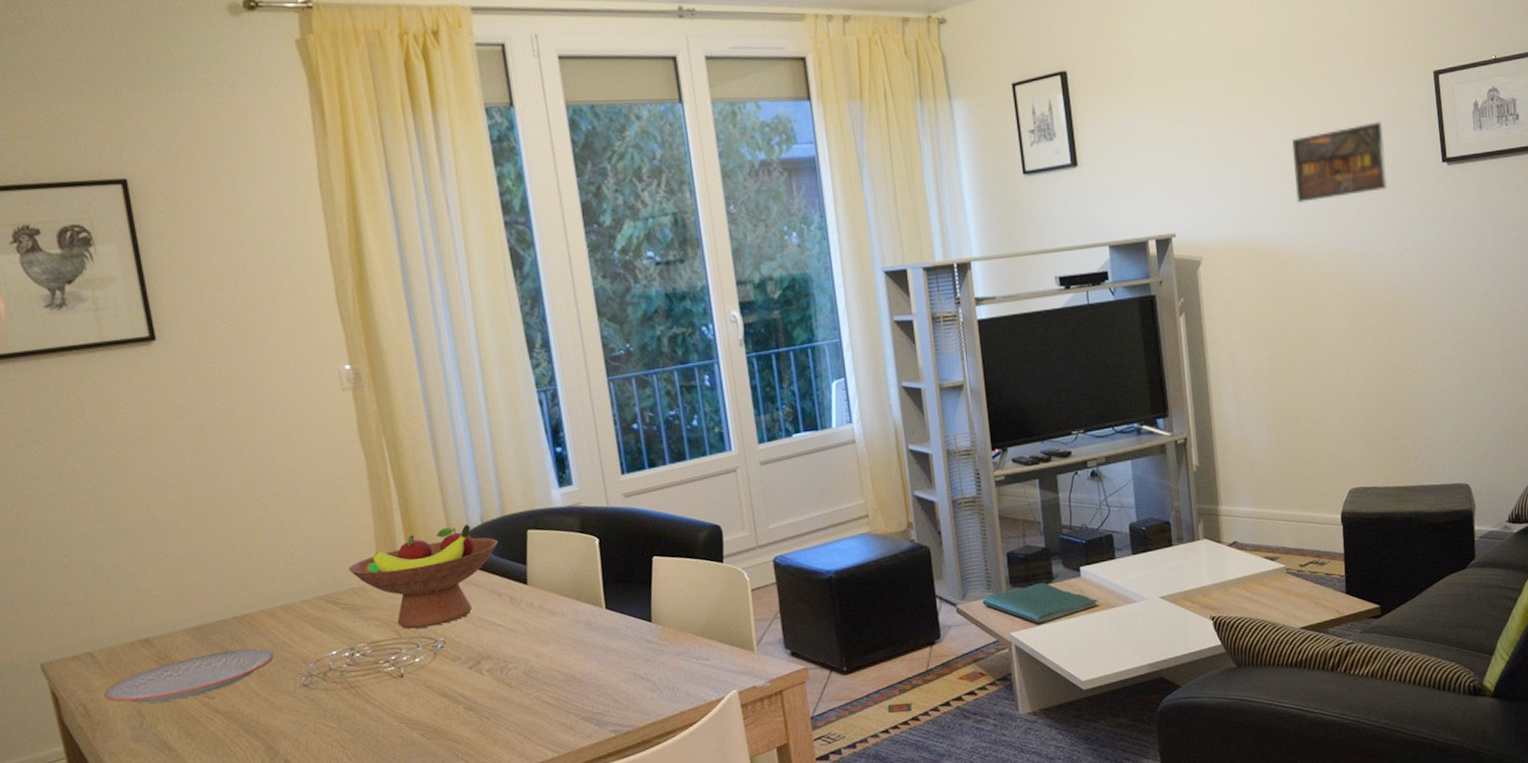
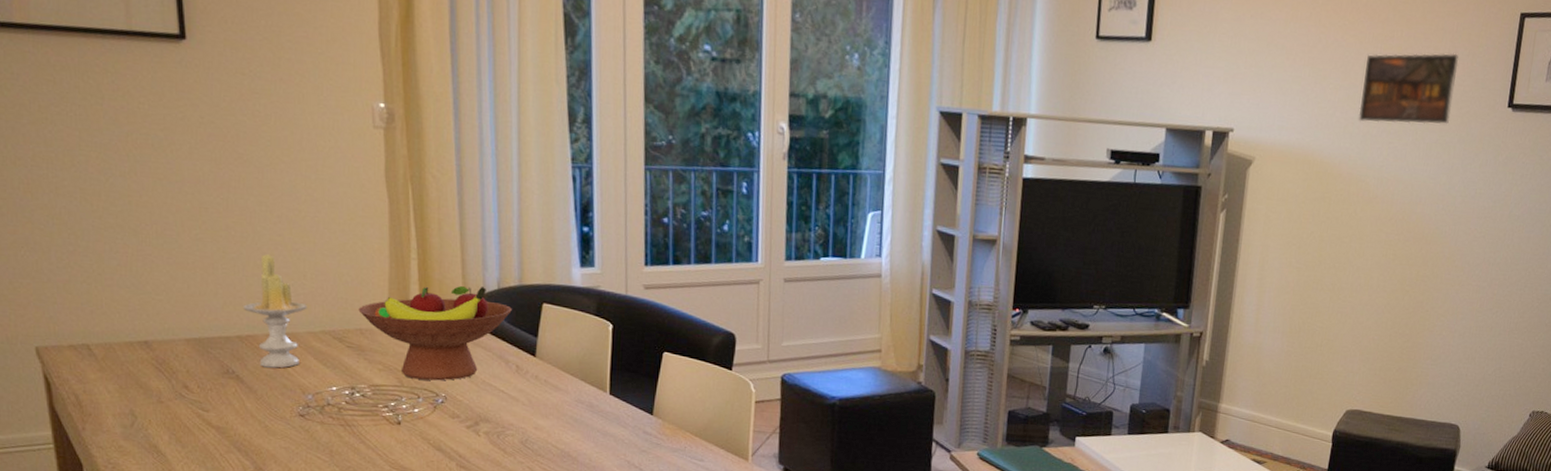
plate: present [104,649,274,704] -> none [98,367,273,407]
candle: none [237,531,299,644] -> present [244,254,307,368]

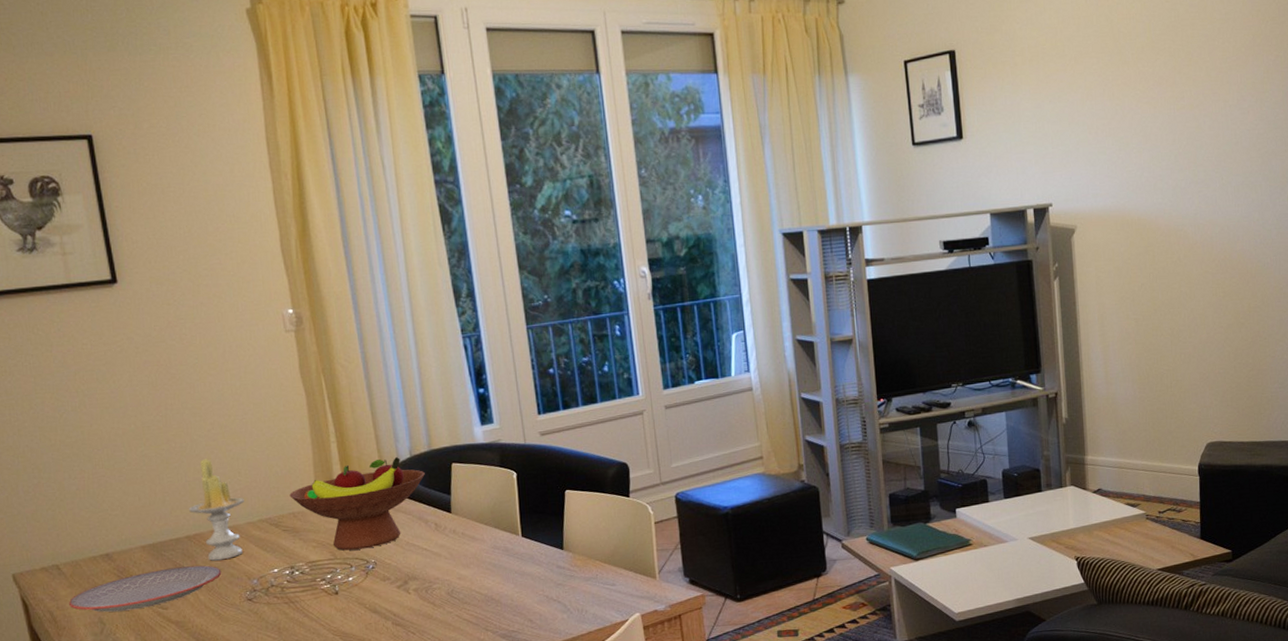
plate: none [98,367,273,407] -> present [69,565,222,612]
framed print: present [1358,53,1459,124] -> none [1163,102,1250,178]

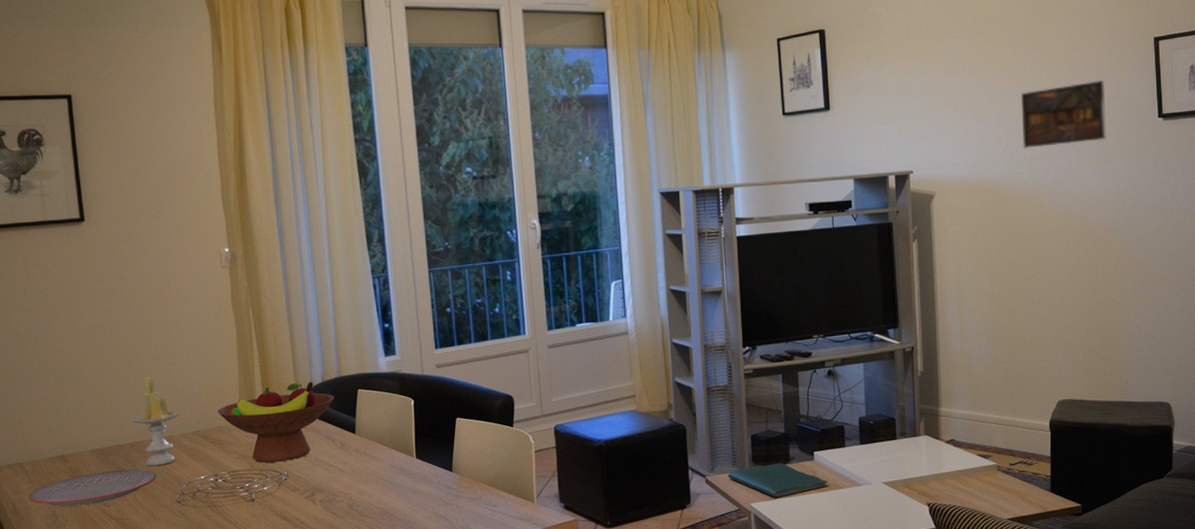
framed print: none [1163,102,1250,178] -> present [1021,80,1106,149]

